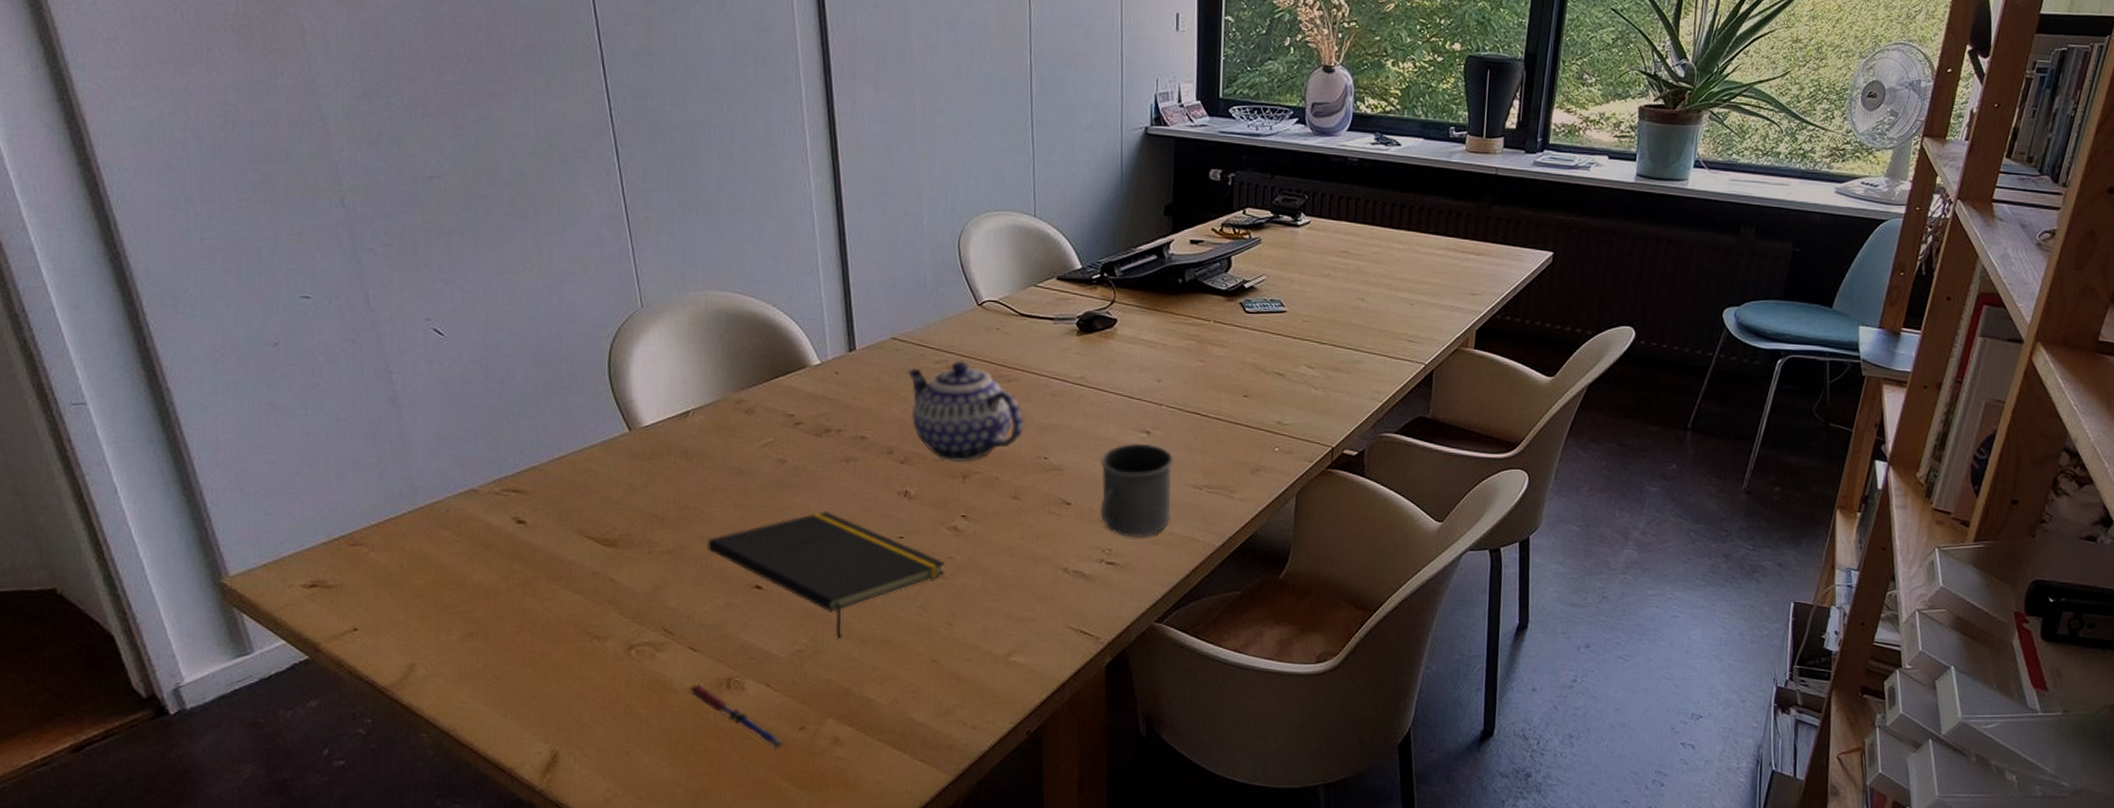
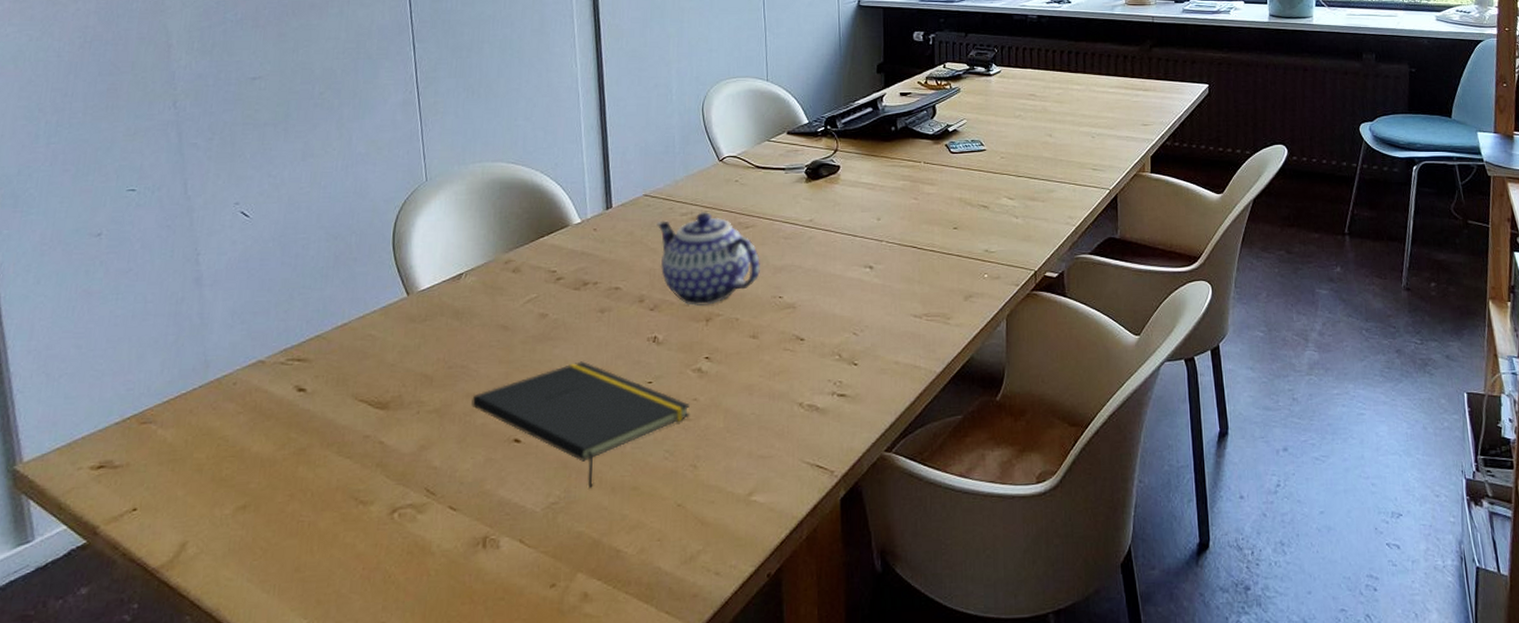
pen: present [688,685,787,750] -> none [446,545,538,611]
mug: present [1100,442,1174,538] -> none [830,278,896,369]

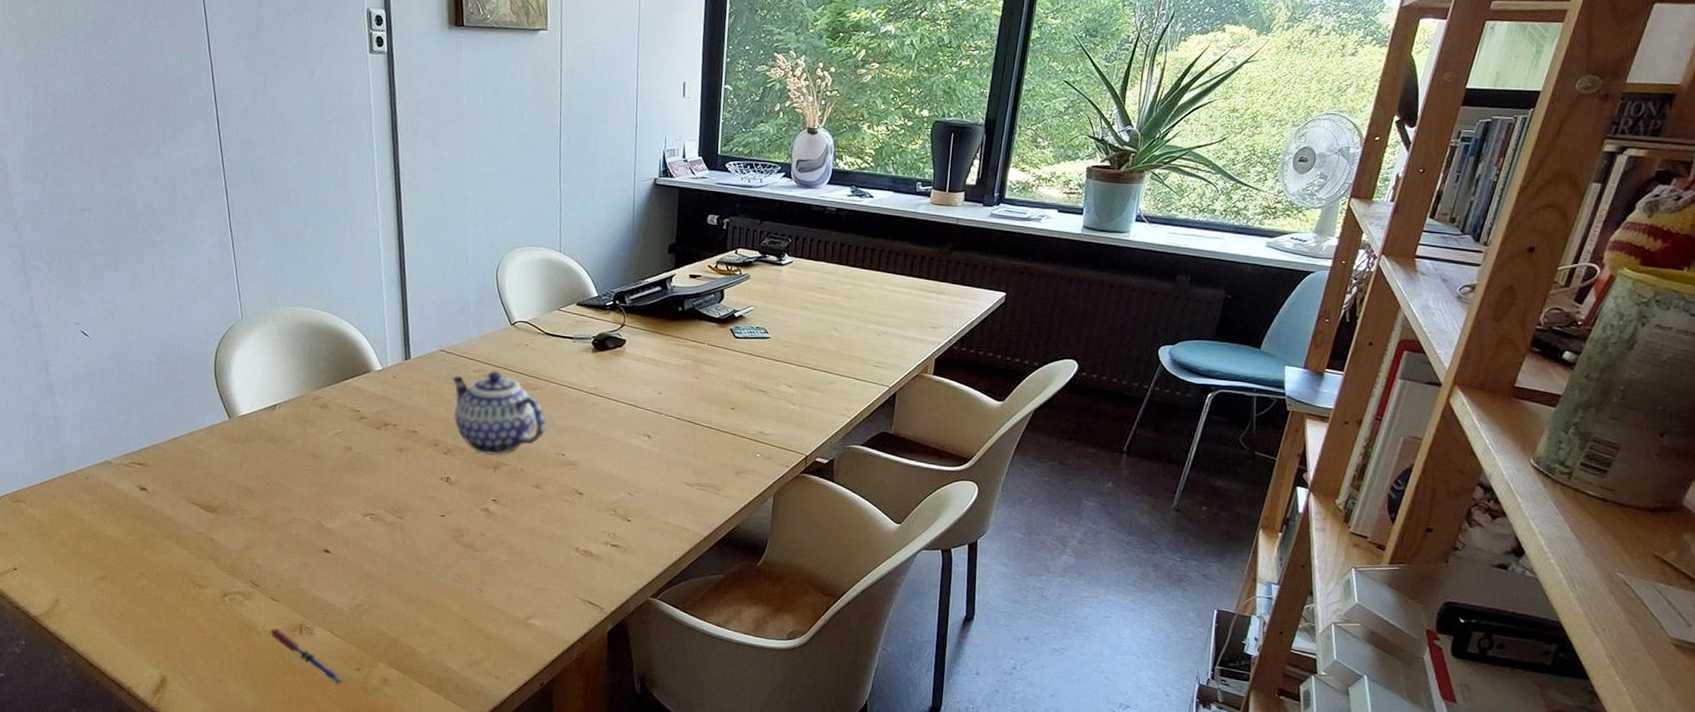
pen: none [446,545,538,611] -> present [269,628,346,686]
notepad: present [471,361,690,488] -> none [287,491,478,597]

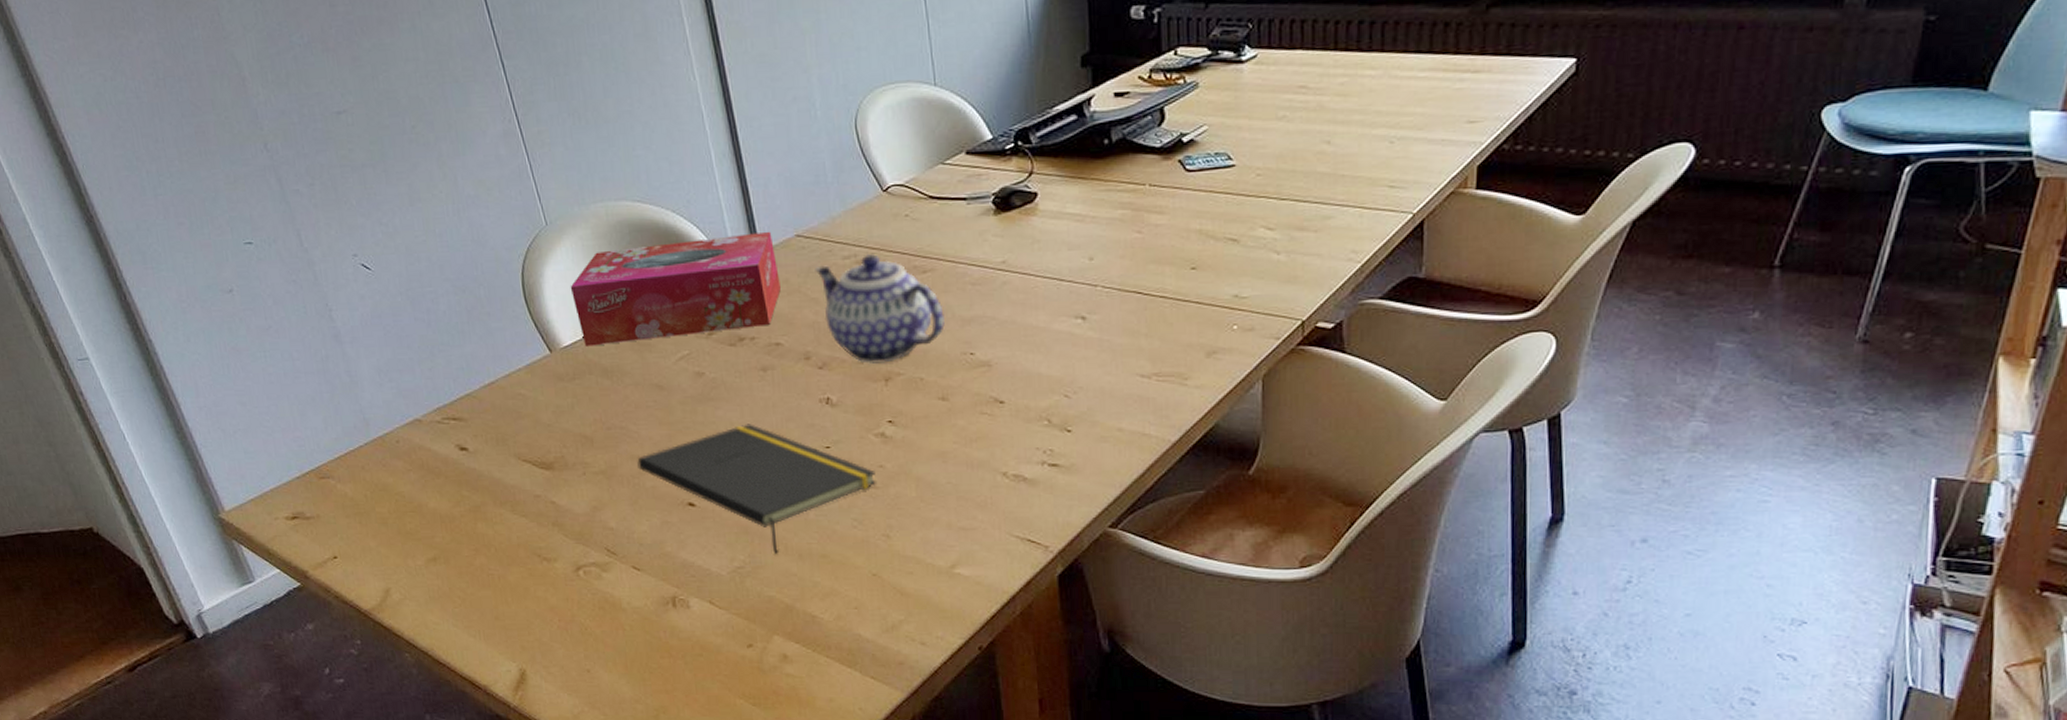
tissue box: none [253,344,423,418] -> present [570,231,782,347]
pen: present [269,628,346,686] -> none [637,604,737,667]
notepad: none [287,491,478,597] -> present [637,424,876,554]

